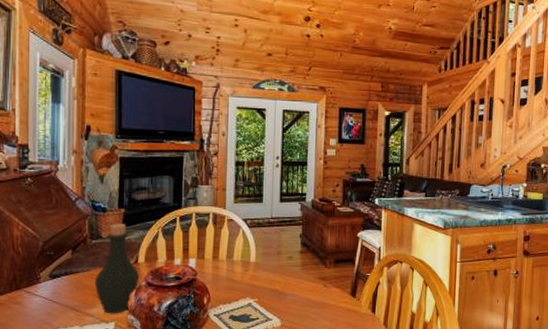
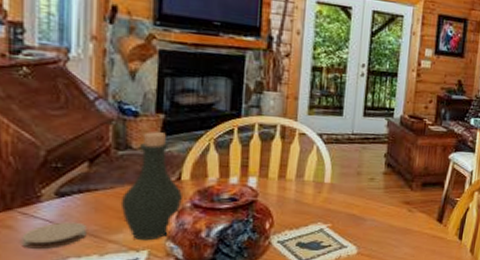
coaster: none [27,299,71,321] -> present [22,222,87,249]

